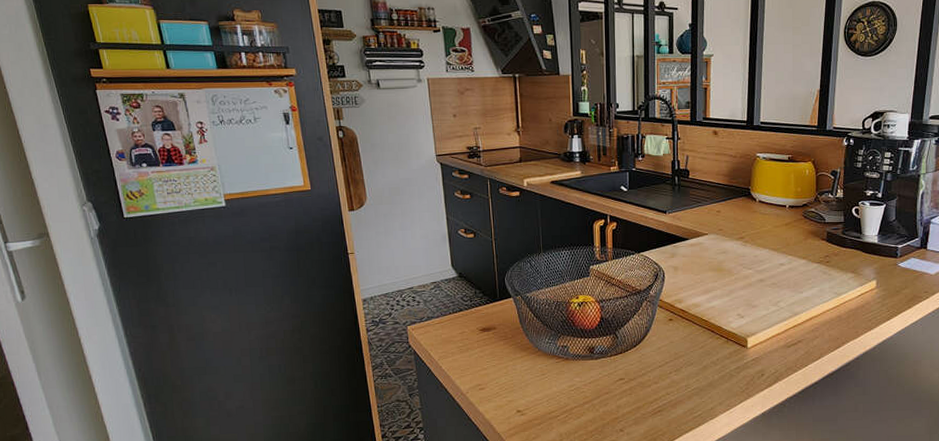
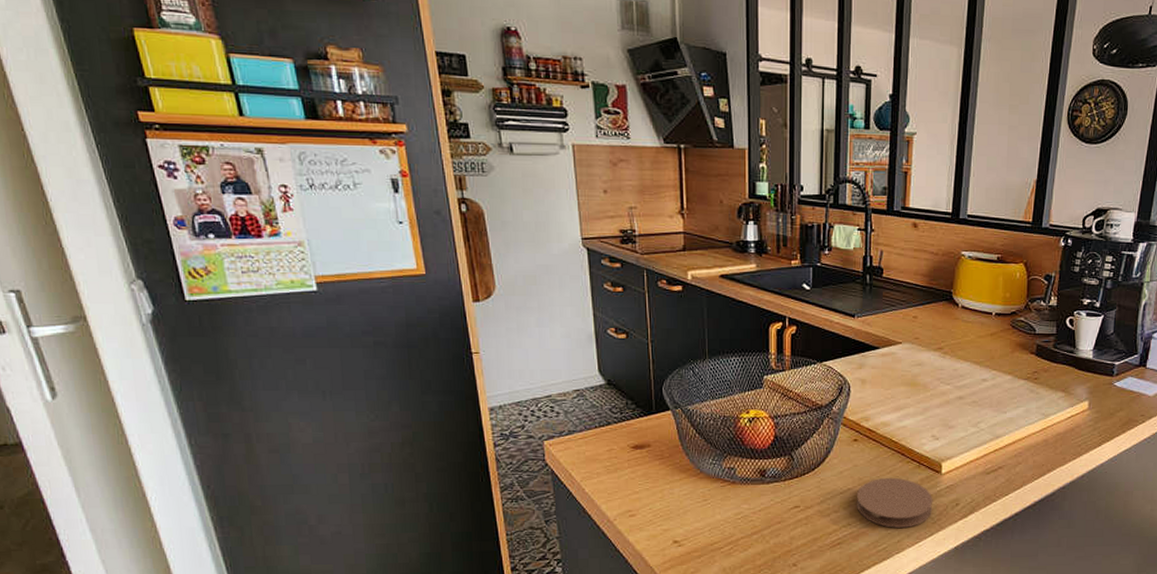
coaster: none [673,352,741,397] -> present [856,477,933,528]

